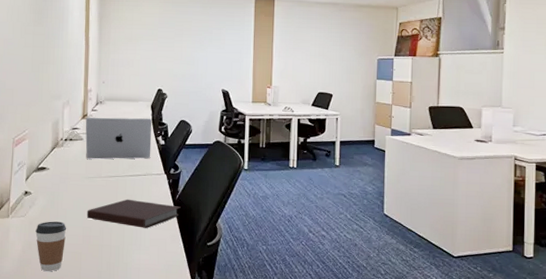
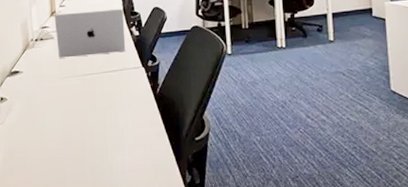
coffee cup: present [35,221,67,272] -> none [15,126,47,180]
notebook: present [86,199,181,228] -> none [65,97,163,127]

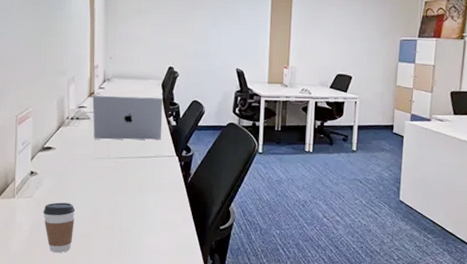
coffee cup: none [15,126,47,180] -> present [43,202,76,253]

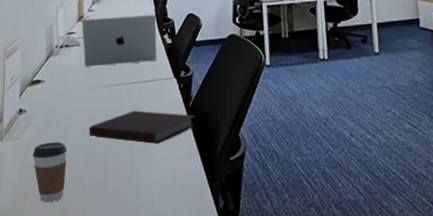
notebook: none [96,181,193,211] -> present [89,110,196,144]

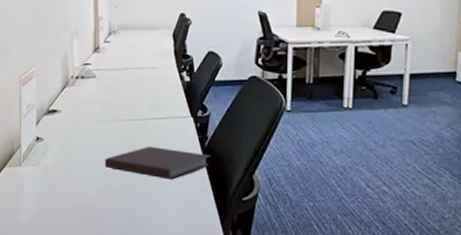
coffee cup: present [33,142,68,203] -> none [50,170,84,226]
laptop: present [82,15,157,67] -> none [97,50,175,100]

